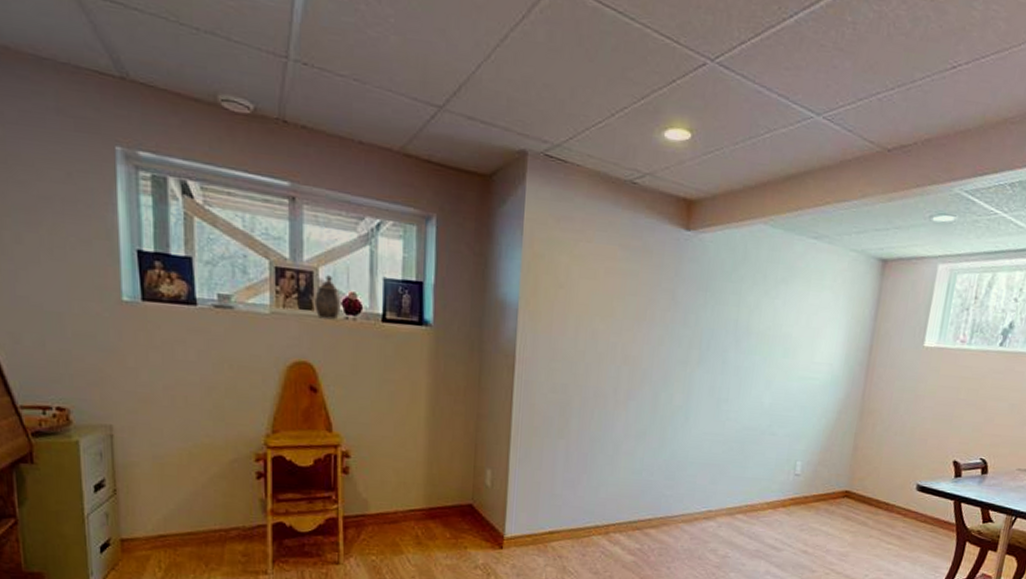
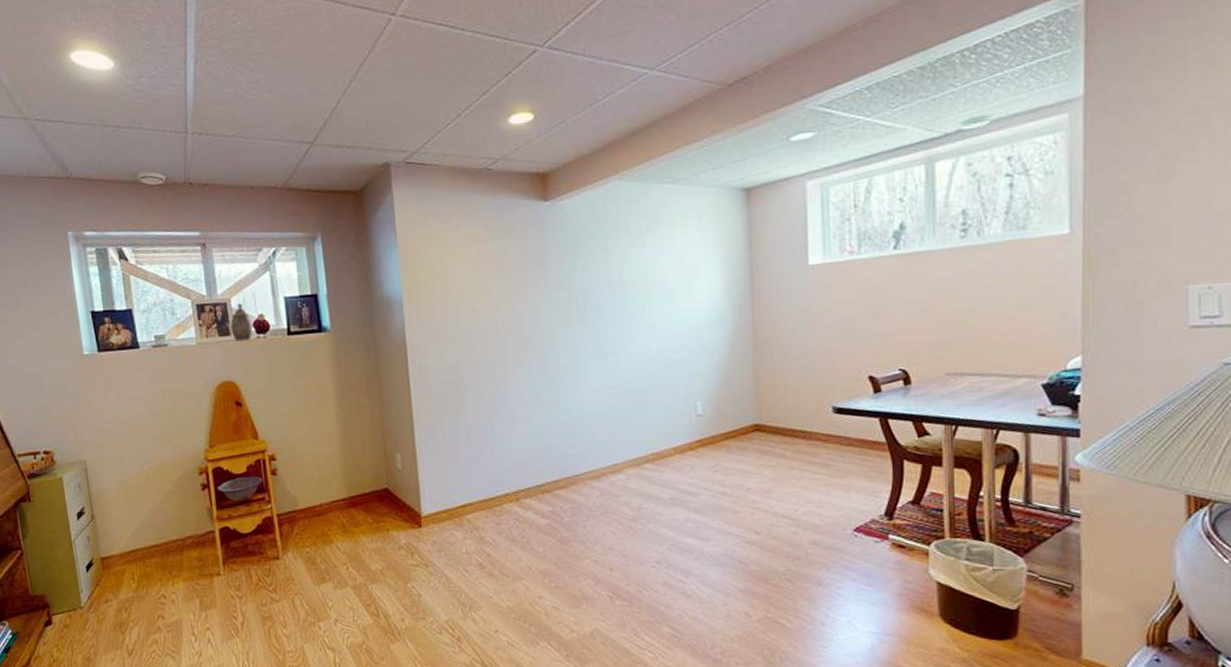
decorative bowl: none [275,470,330,499] -> present [217,476,262,503]

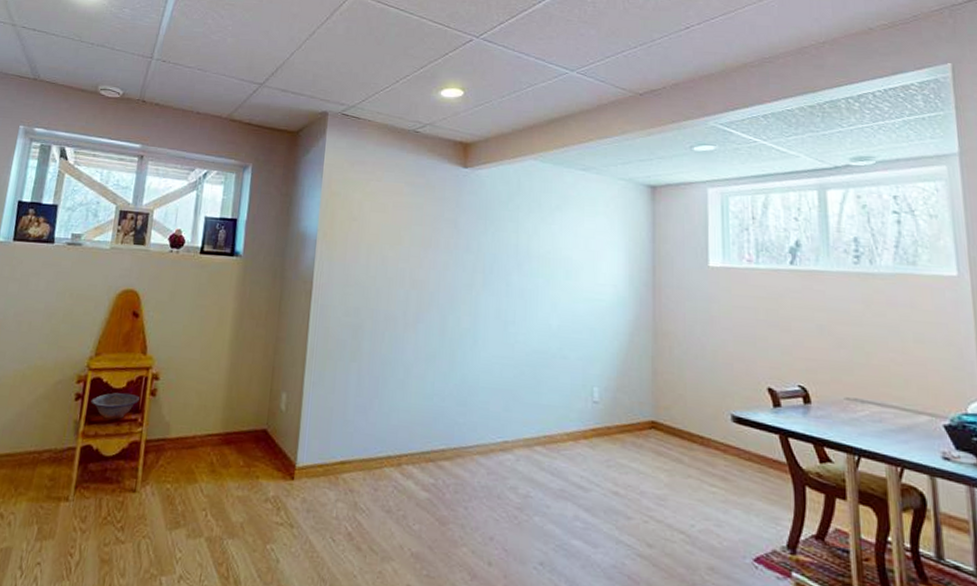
decorative jar: present [229,303,253,342] -> none [146,216,169,253]

